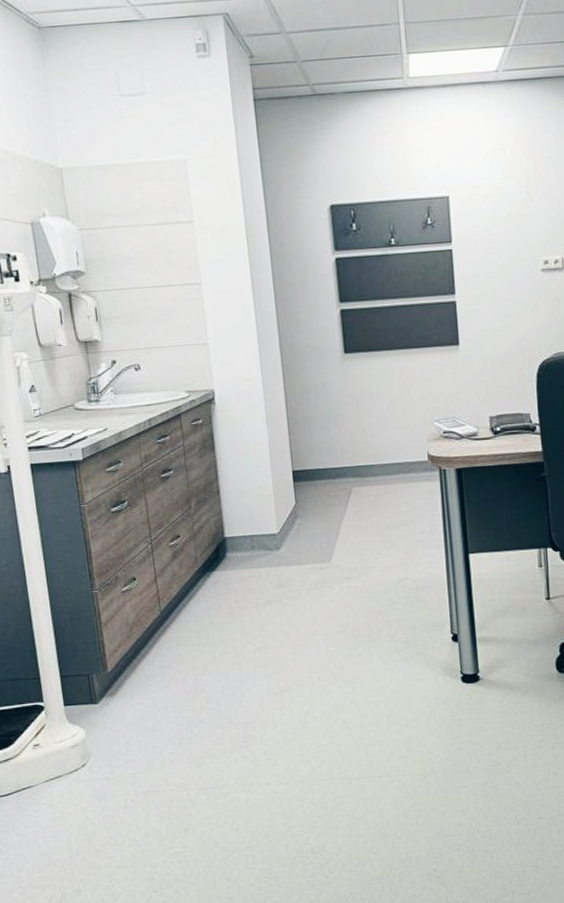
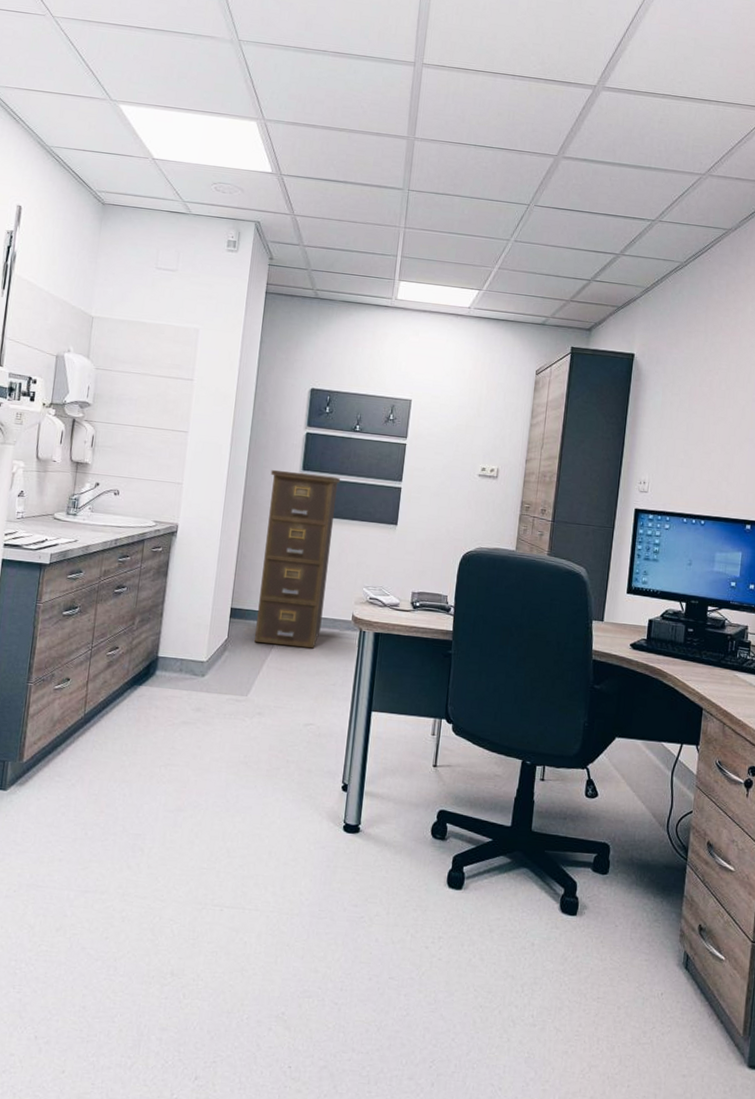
filing cabinet: none [304,303,396,504] -> present [255,470,340,649]

